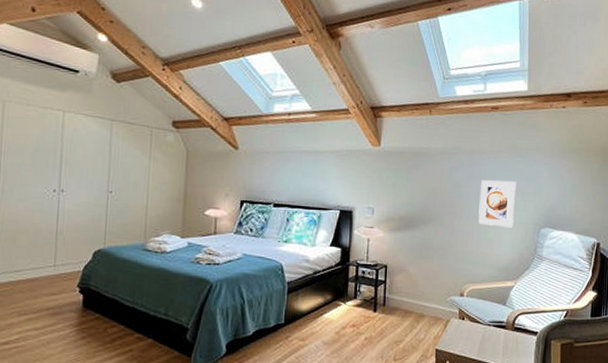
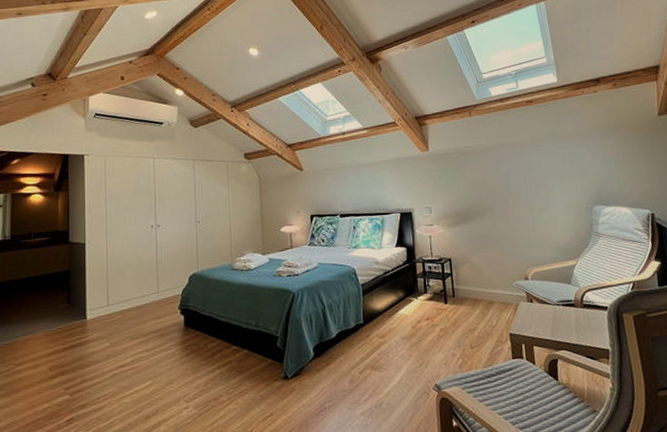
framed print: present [478,180,516,228] -> none [527,165,566,210]

